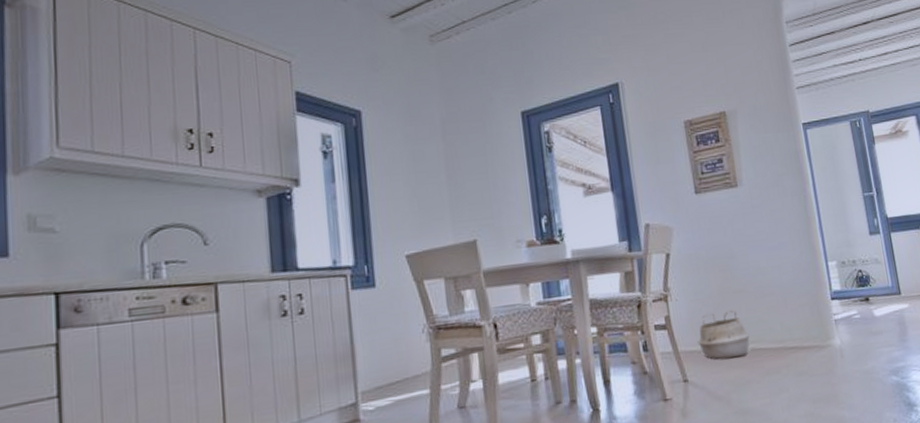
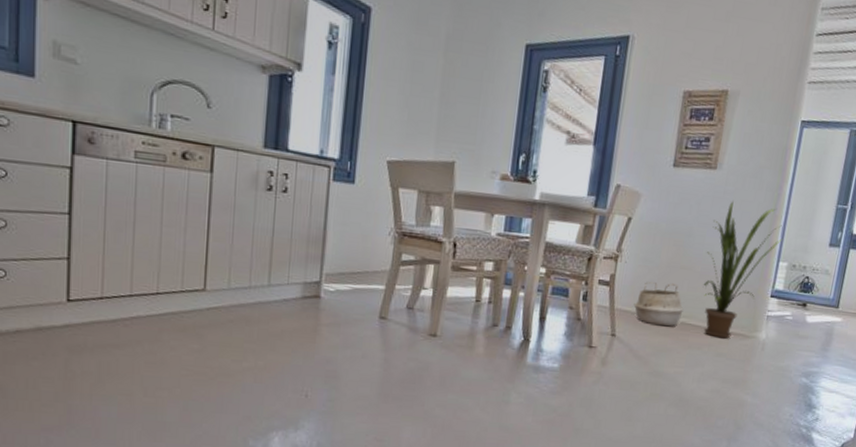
house plant: none [751,211,823,356] -> present [703,201,782,339]

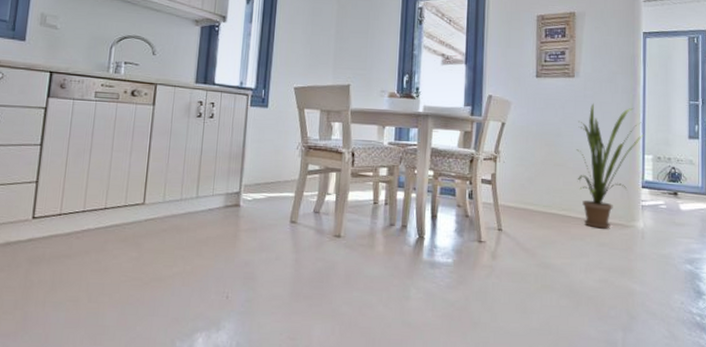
woven basket: present [633,282,684,327] -> none [515,179,562,220]

